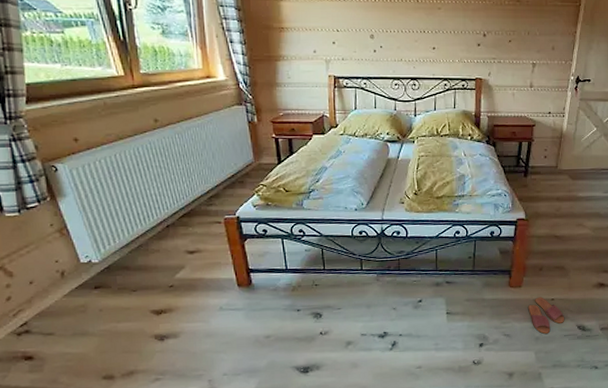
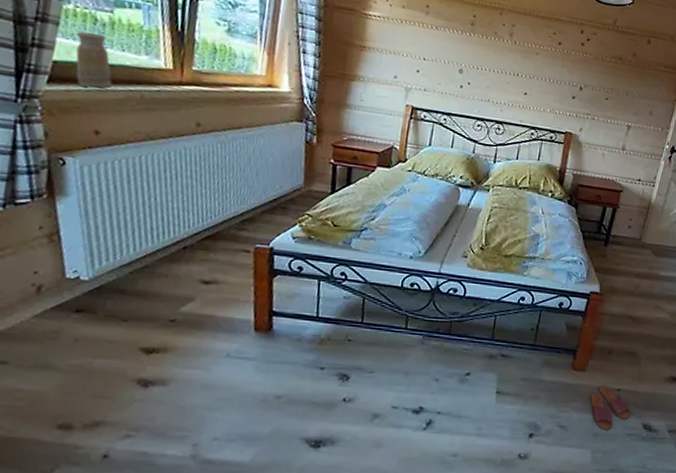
vase: none [39,53,78,103] -> present [76,31,113,90]

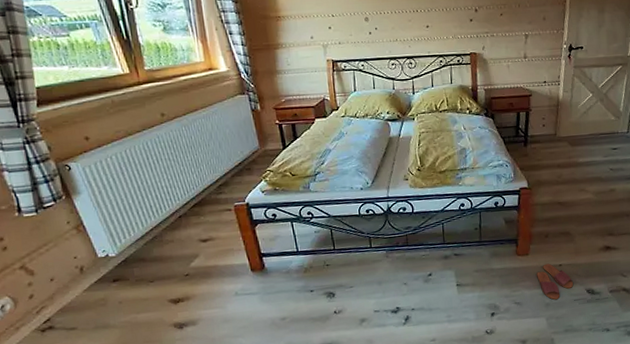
vase: present [76,31,113,90] -> none [46,56,87,104]

